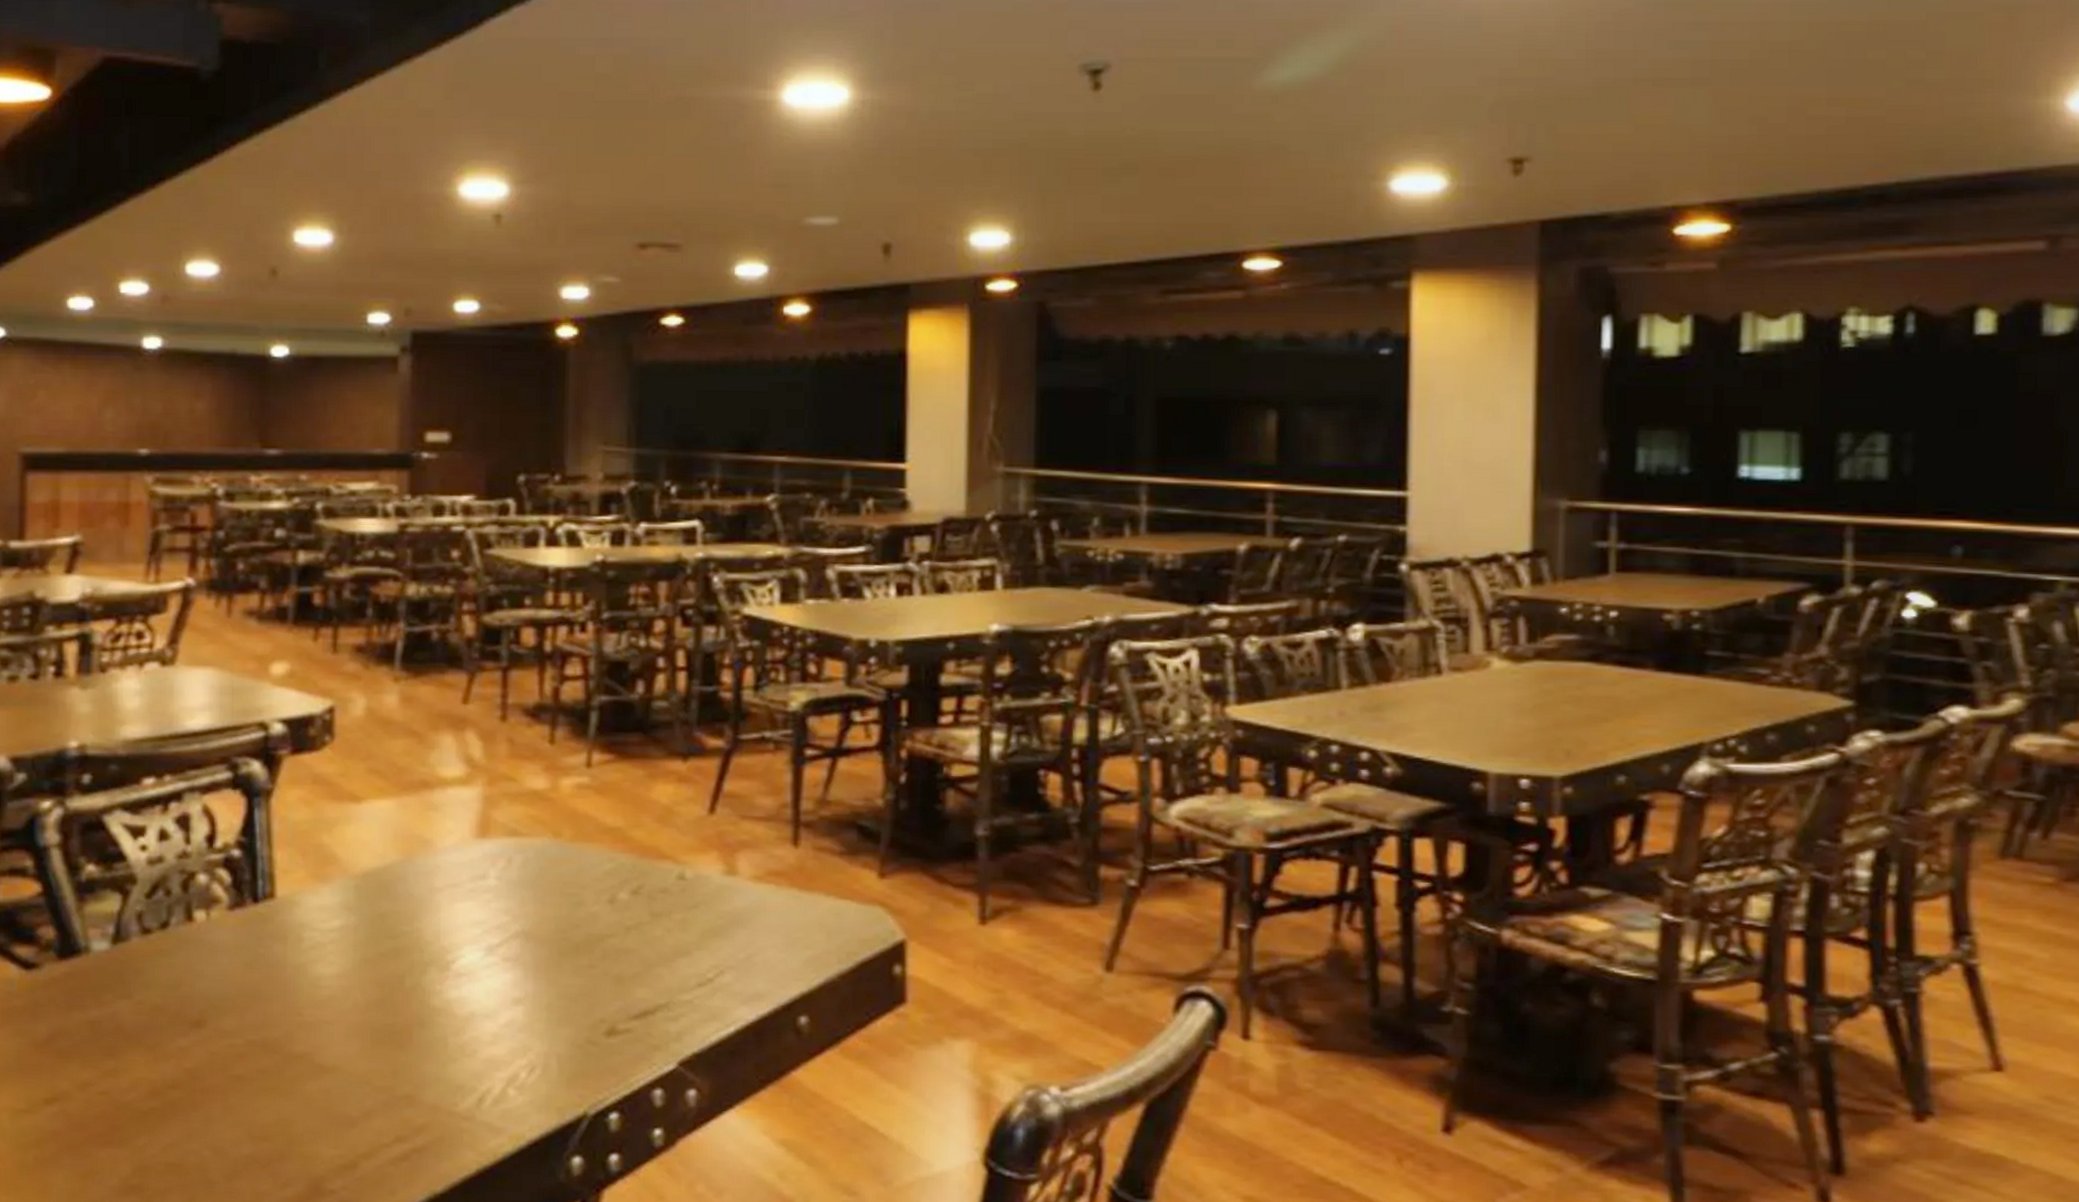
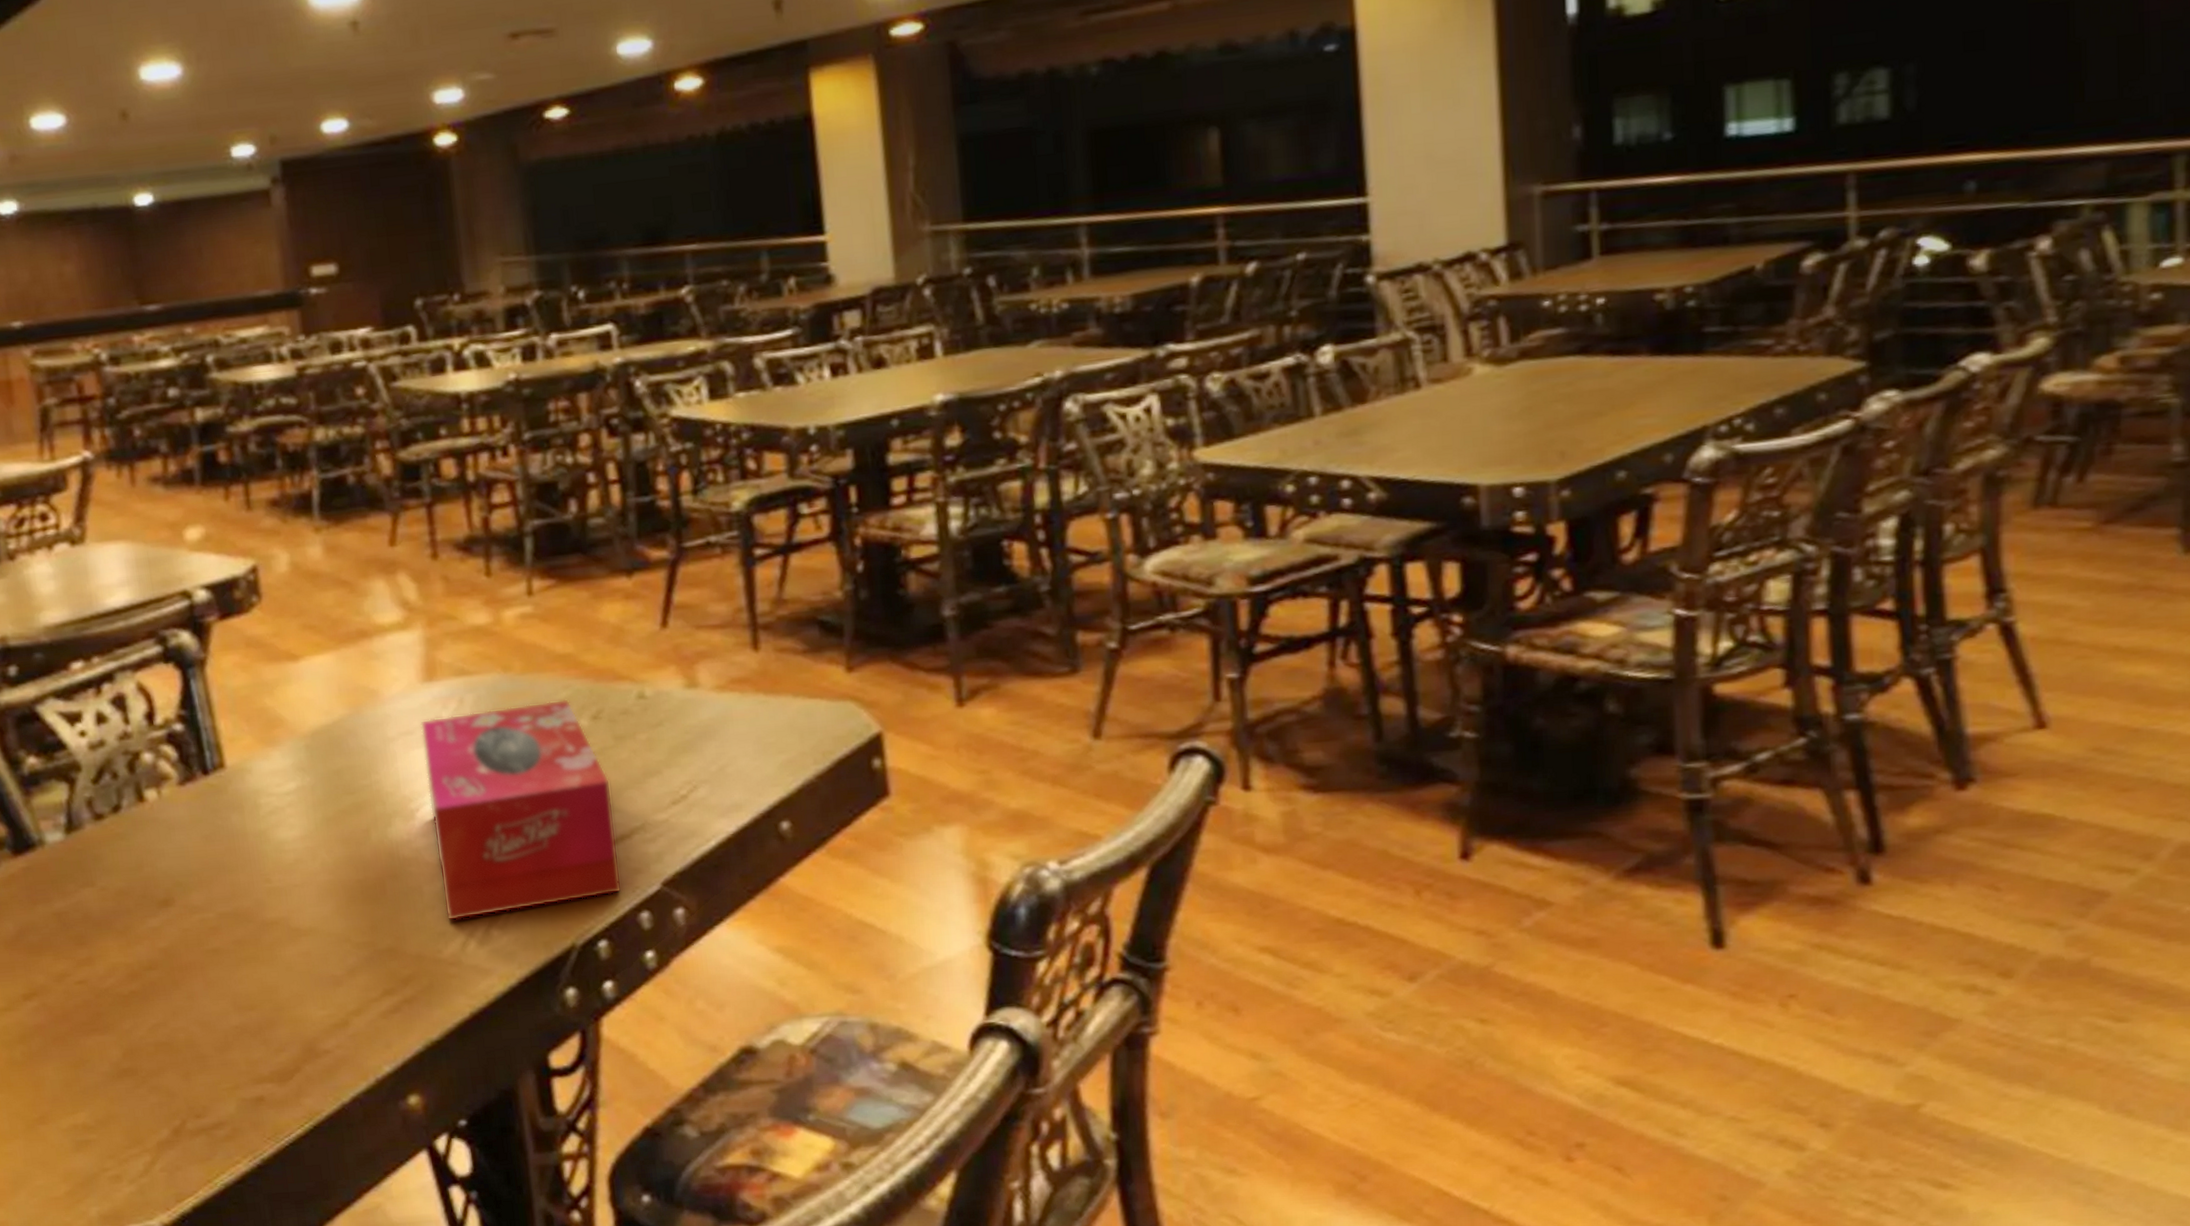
tissue box: none [466,870,642,1076] -> present [420,699,623,921]

